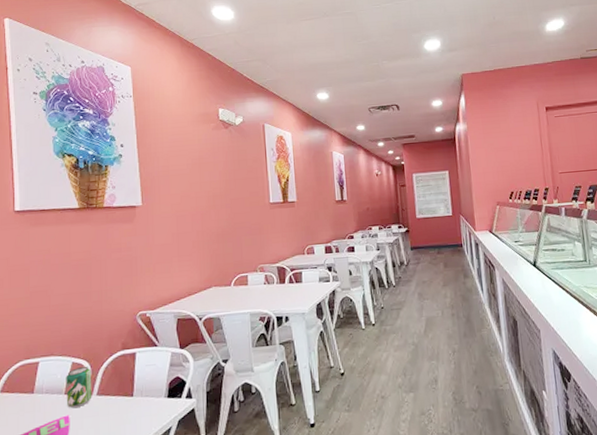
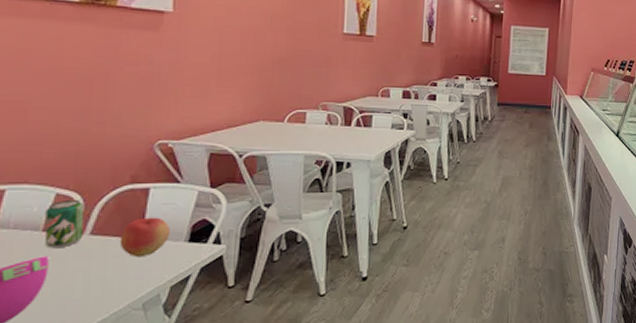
apple: none [117,377,154,414] -> present [119,217,171,258]

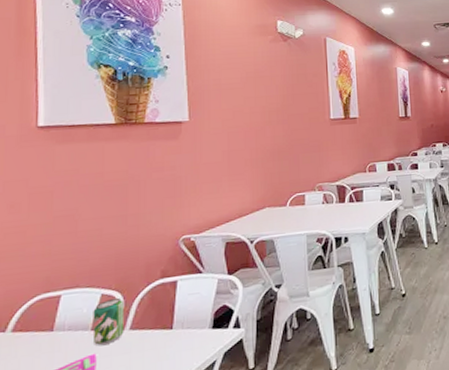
apple: present [119,217,171,258] -> none [154,307,197,348]

